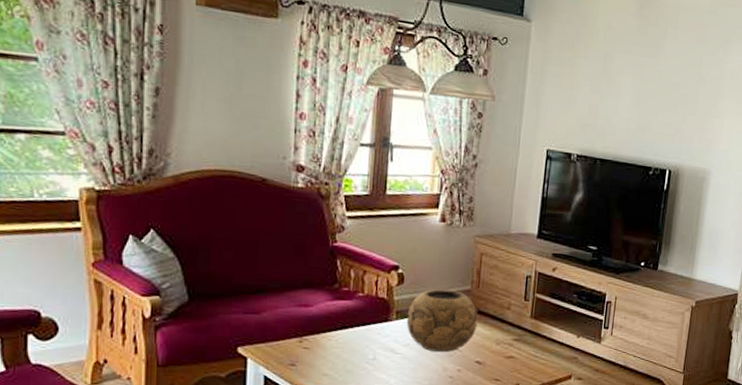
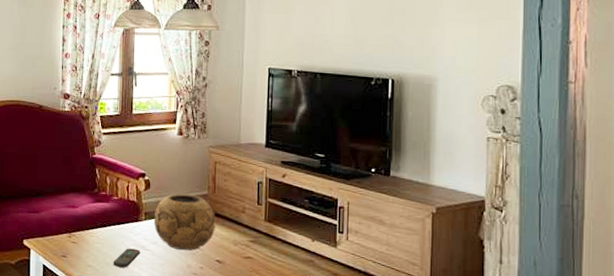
remote control: none [355,352,389,375] -> present [113,248,140,268]

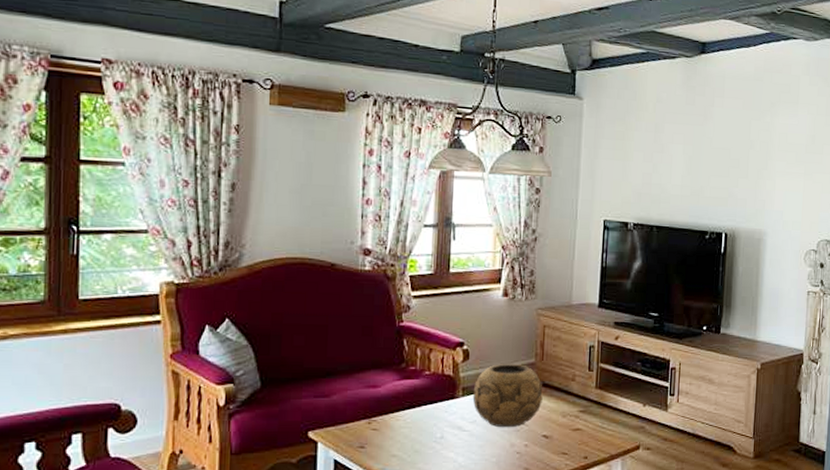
remote control: present [113,248,140,268] -> none [423,430,456,454]

